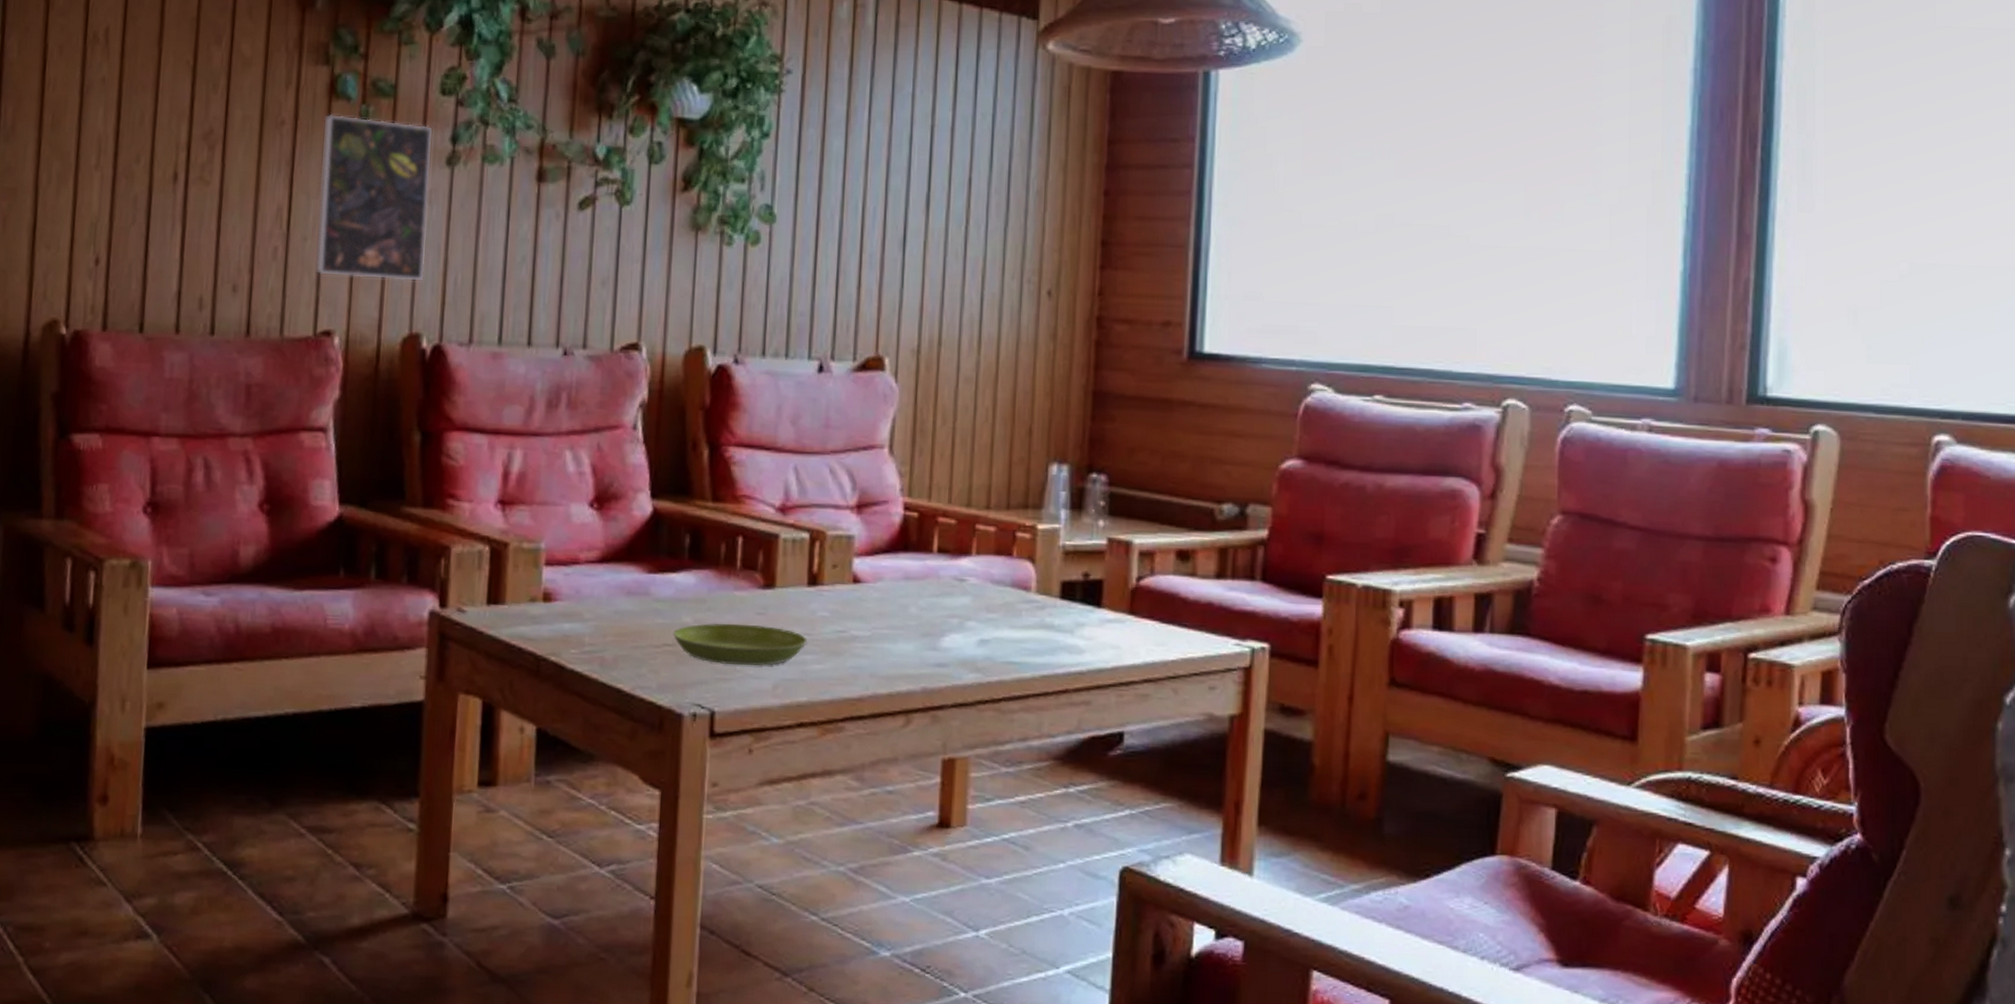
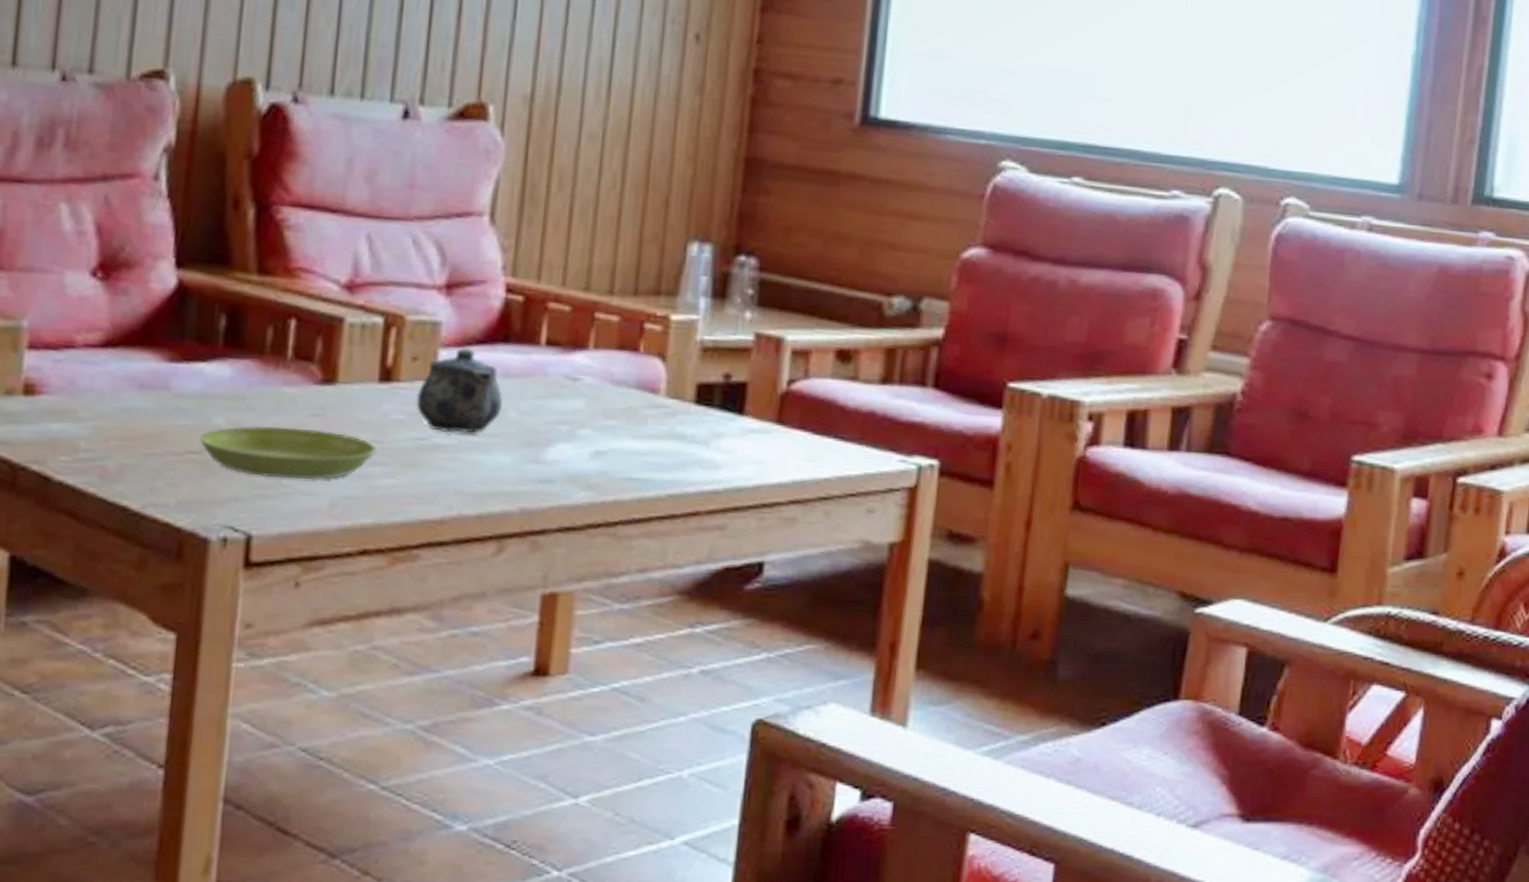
teapot: none [837,557,905,627] -> present [416,348,503,434]

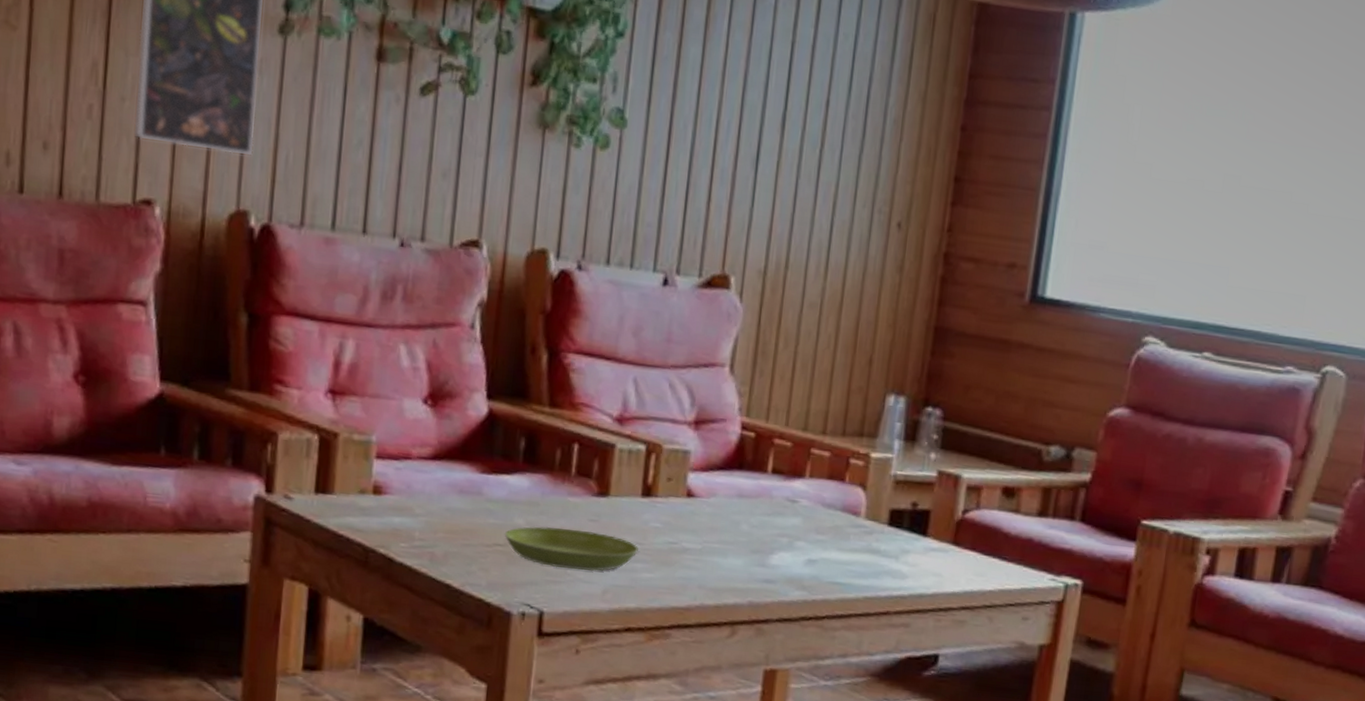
teapot: present [416,348,503,434] -> none [670,472,737,541]

